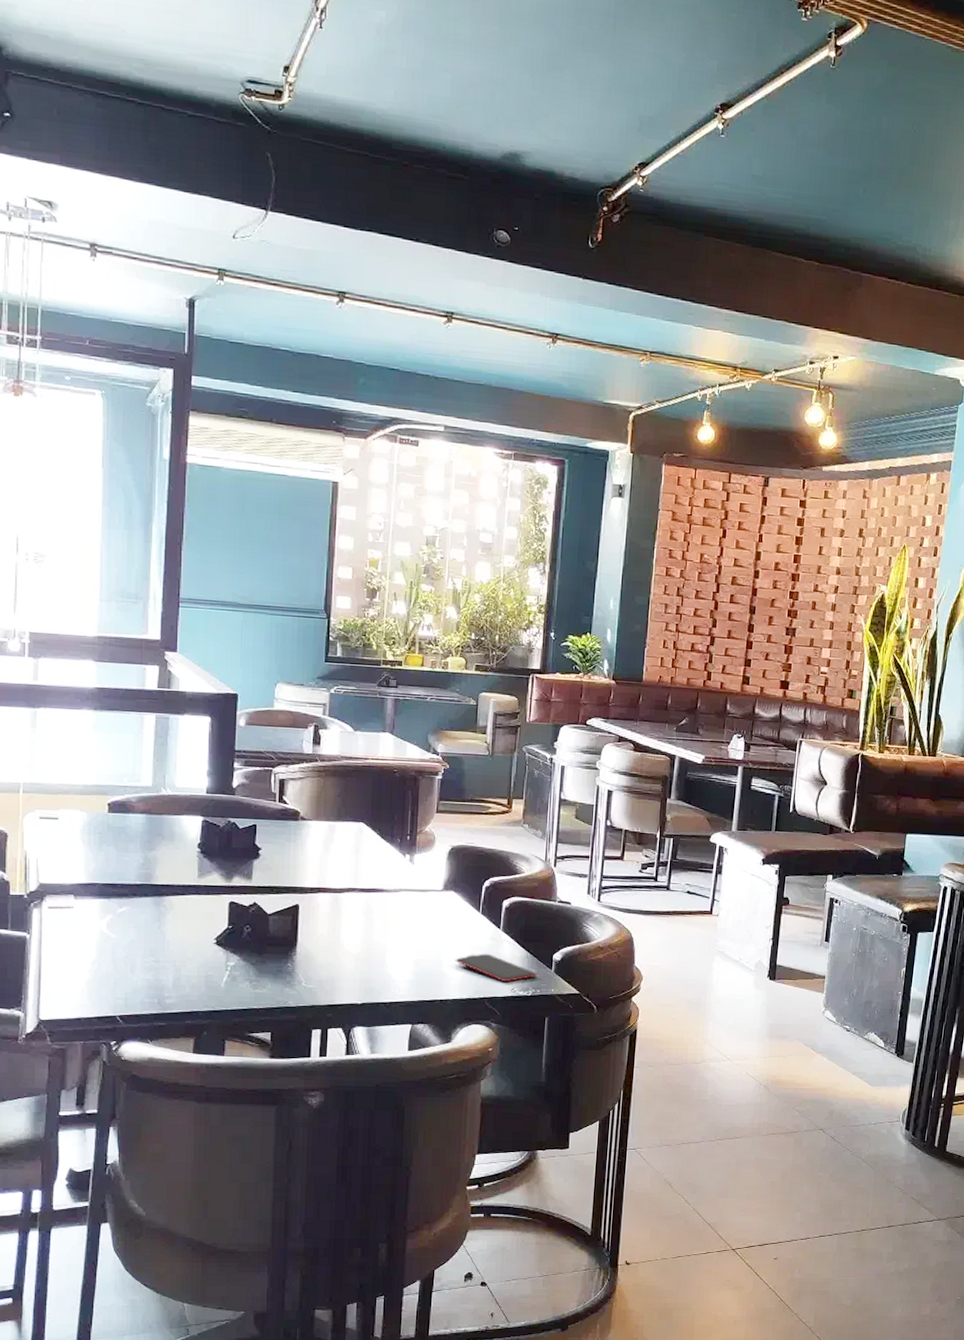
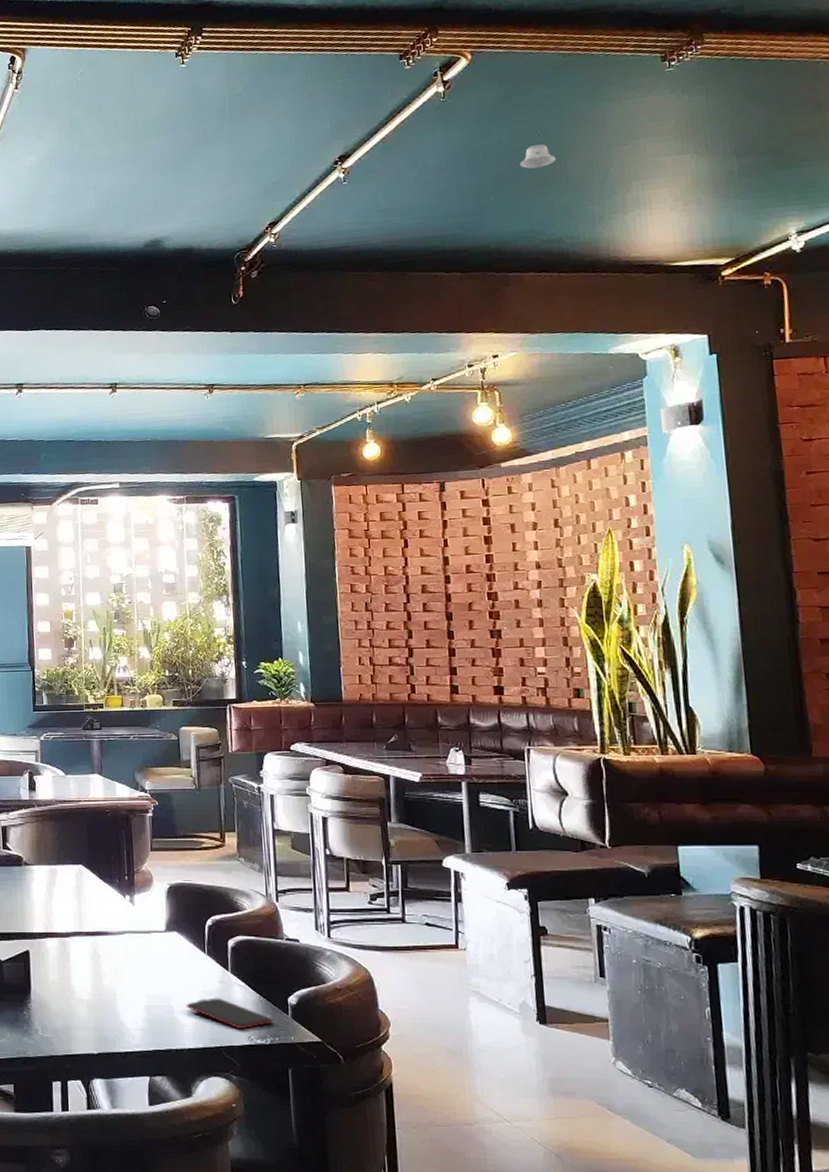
recessed light: none [891,141,925,167] -> present [519,144,556,169]

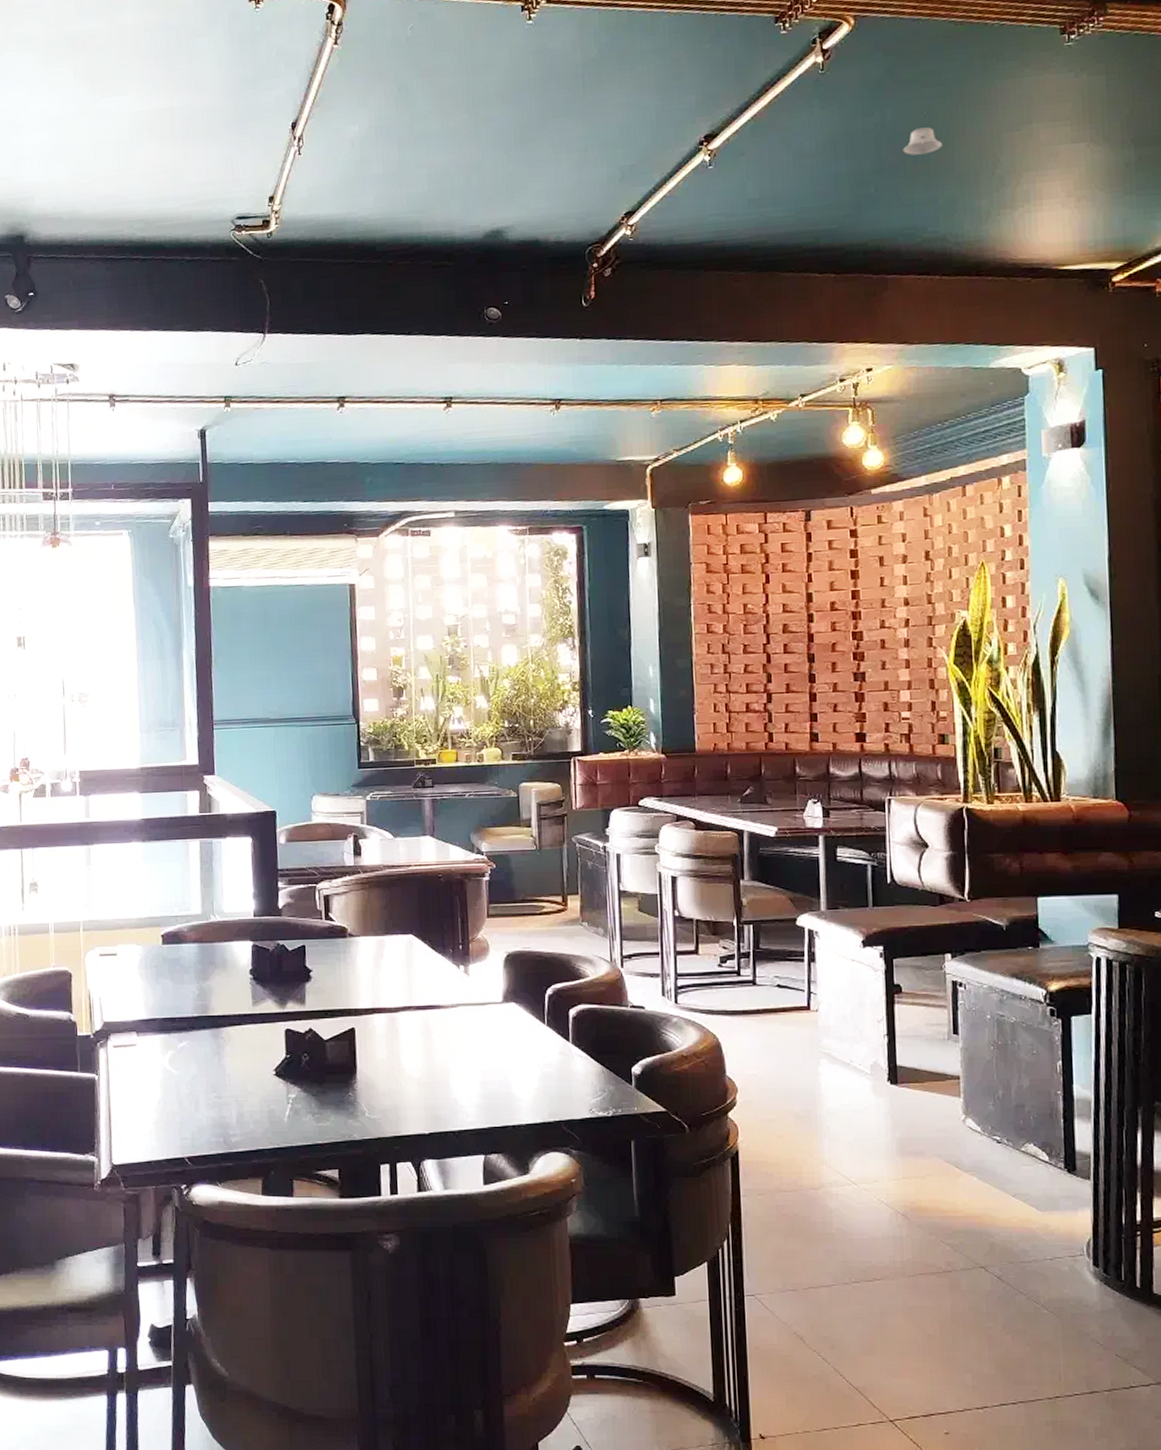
smartphone: present [186,998,276,1030] -> none [524,1070,619,1103]

